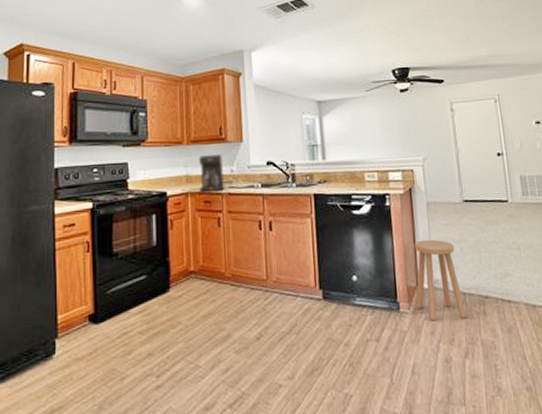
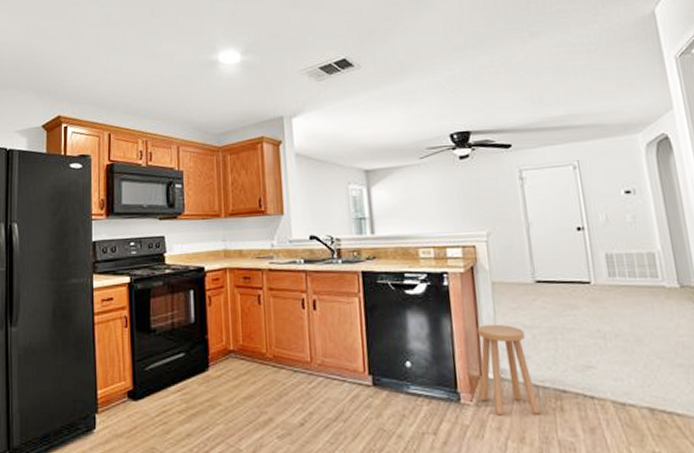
coffee maker: present [199,154,225,193] -> none [238,227,265,268]

